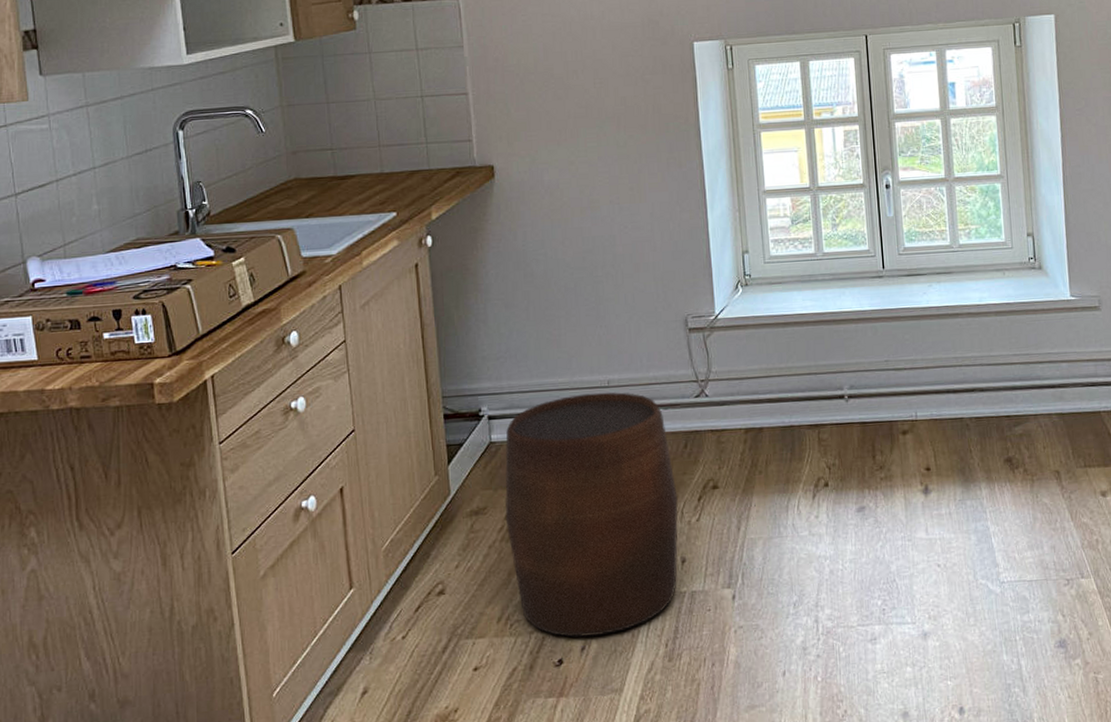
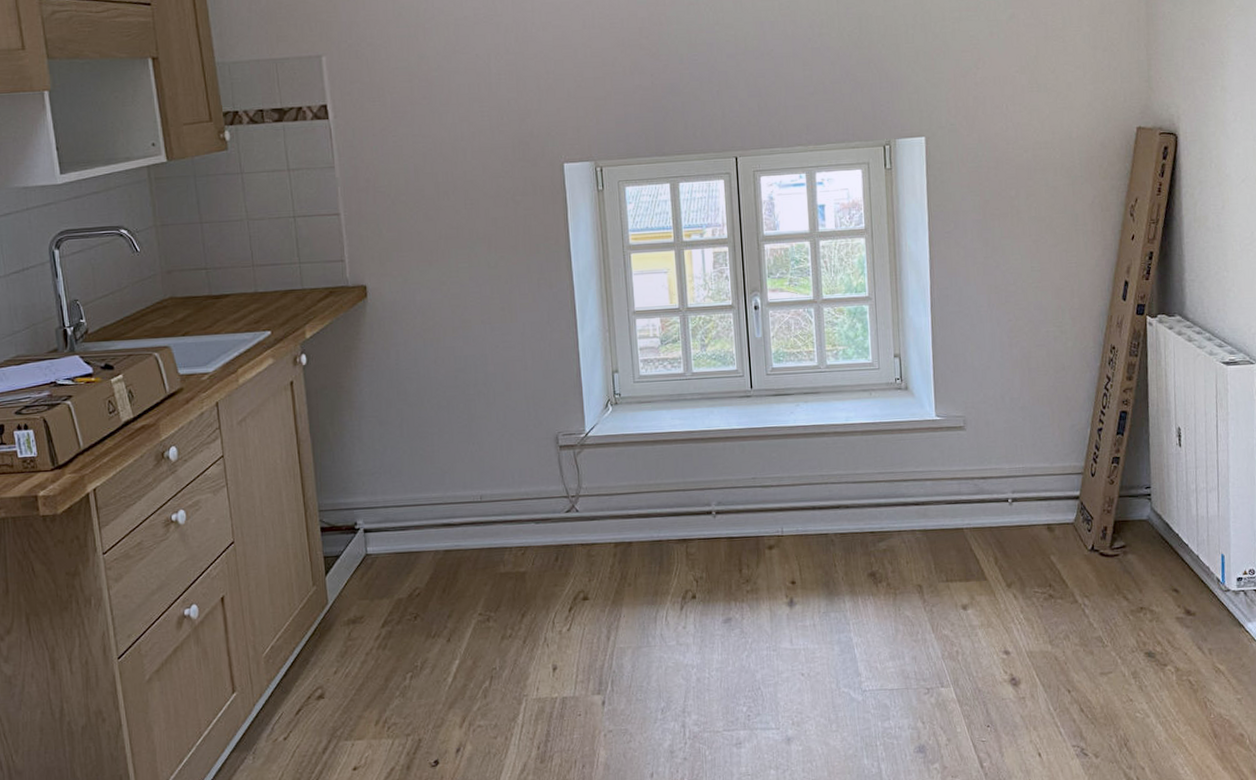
stool: present [505,392,678,637] -> none [380,507,550,740]

